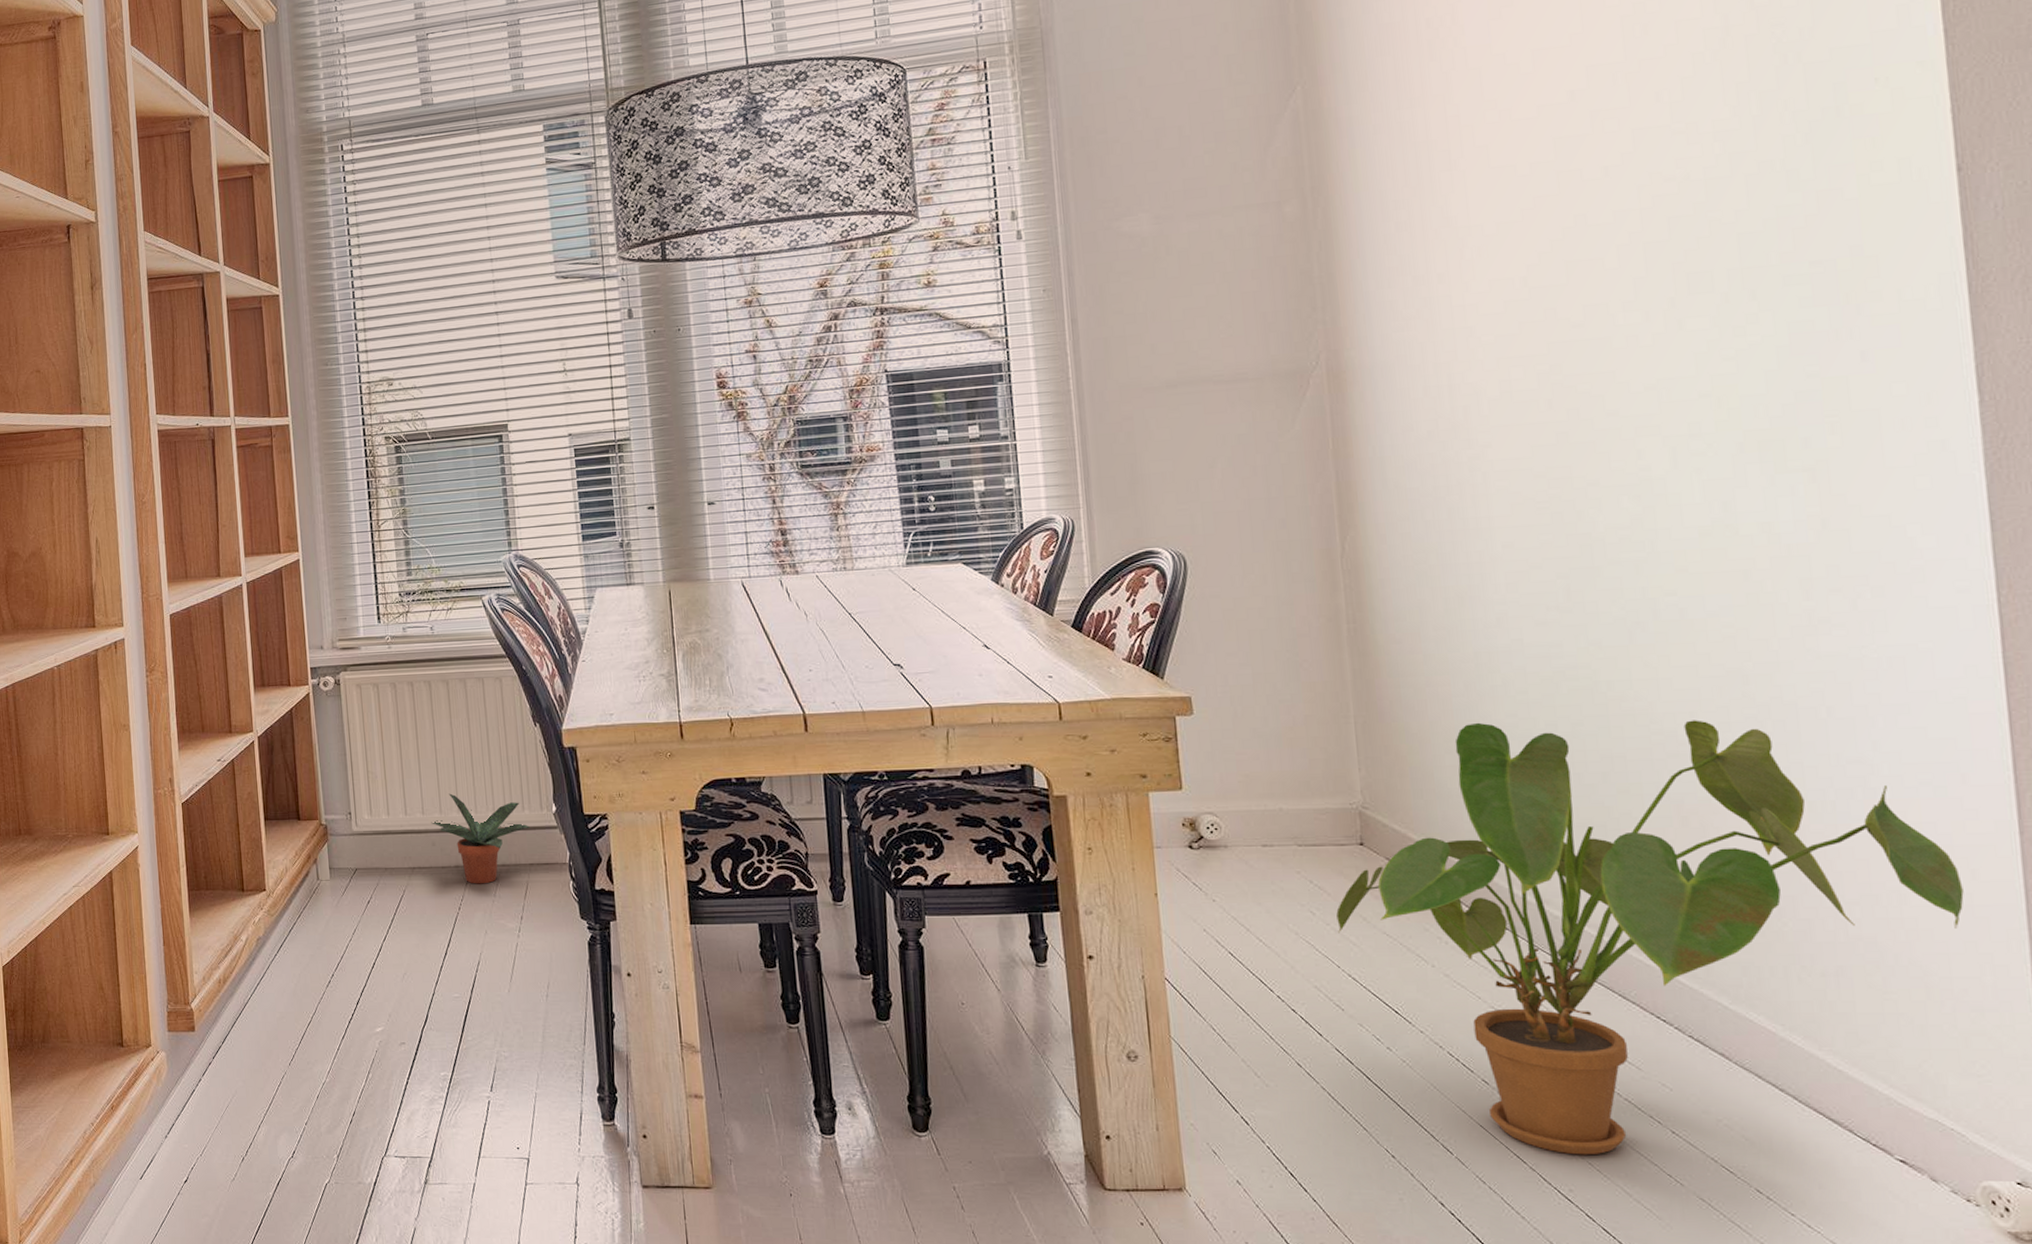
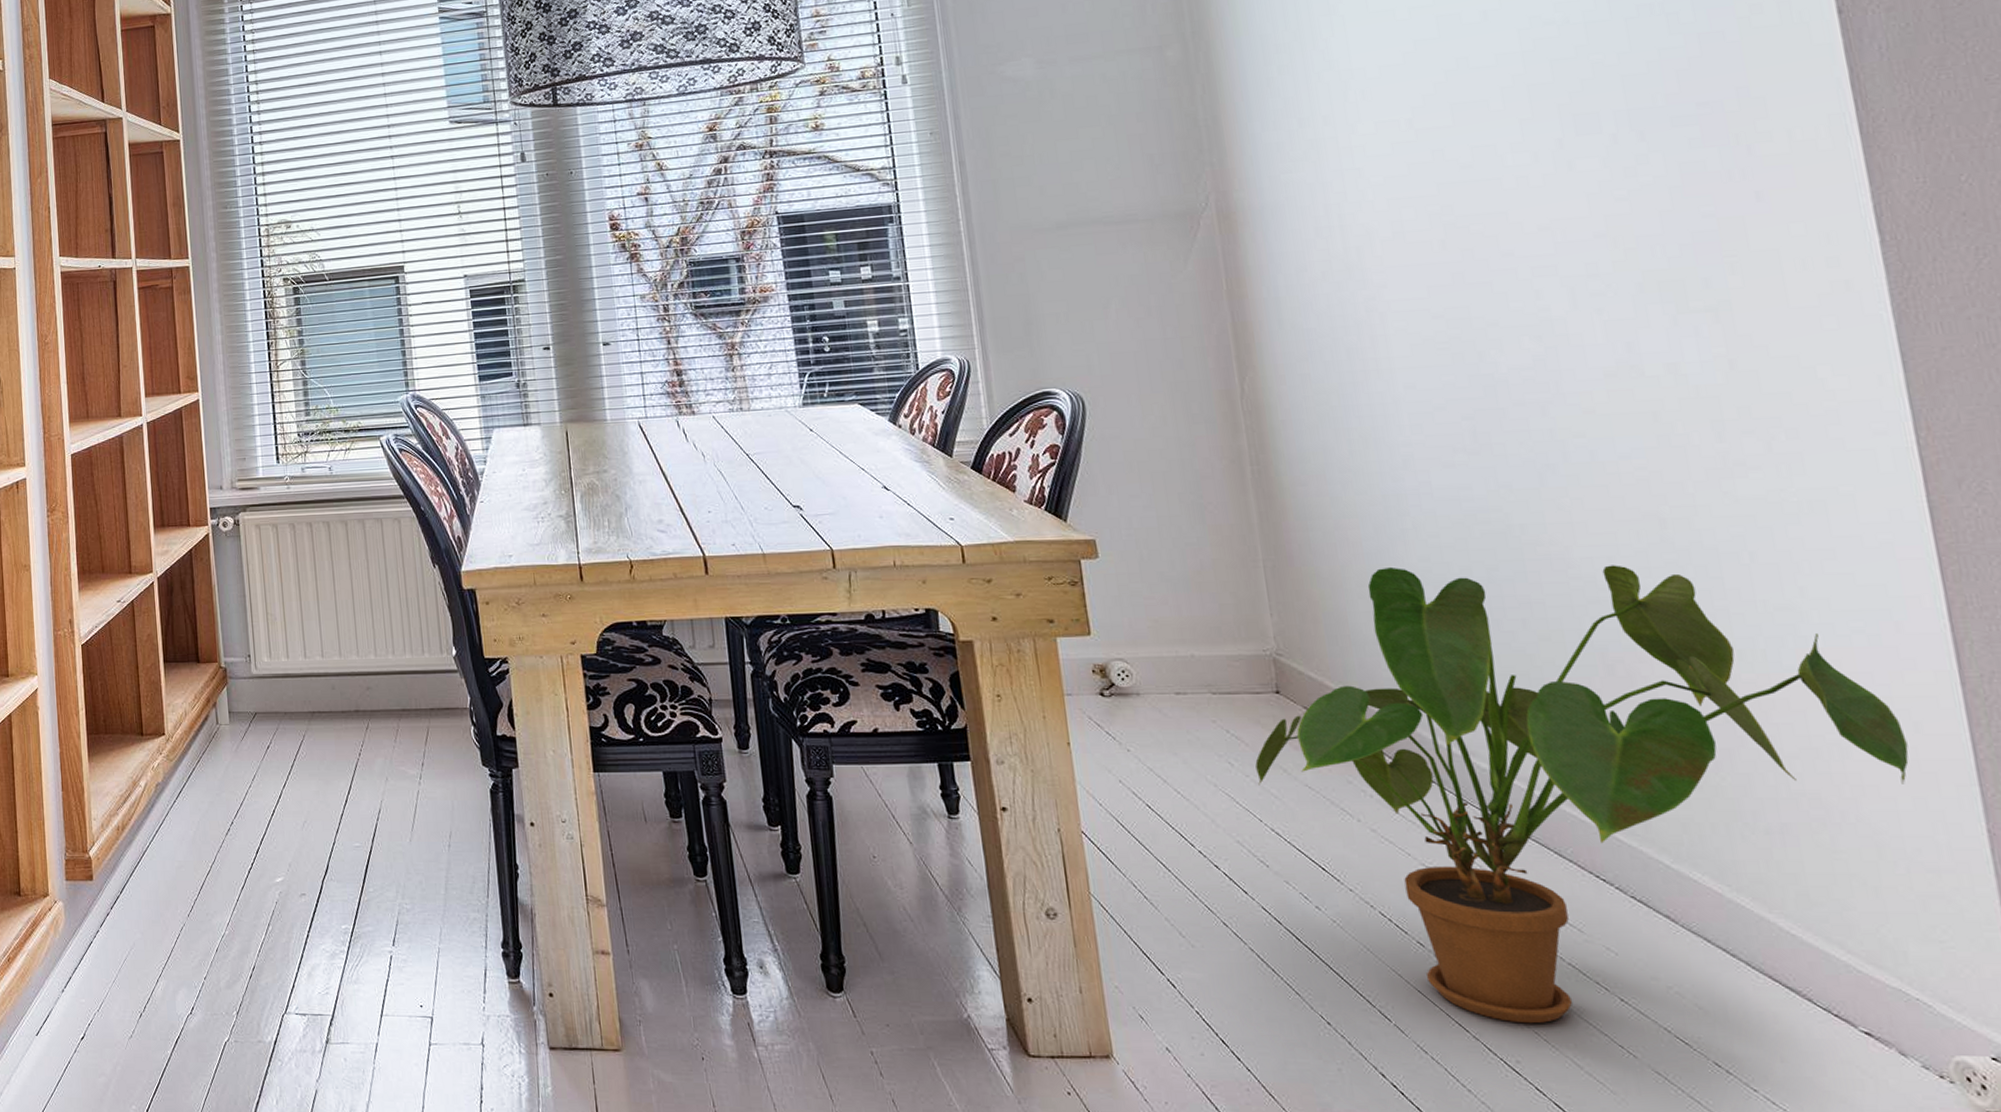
potted plant: present [431,793,531,884] -> none [330,636,431,729]

